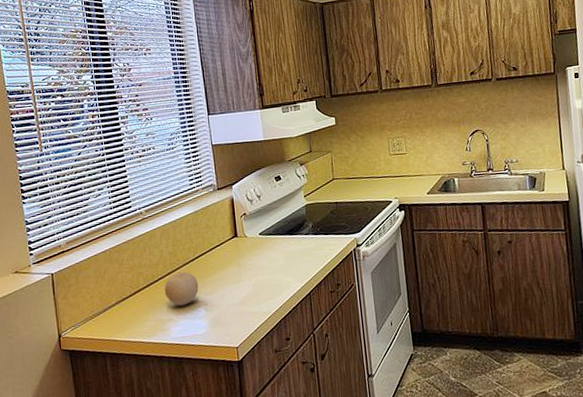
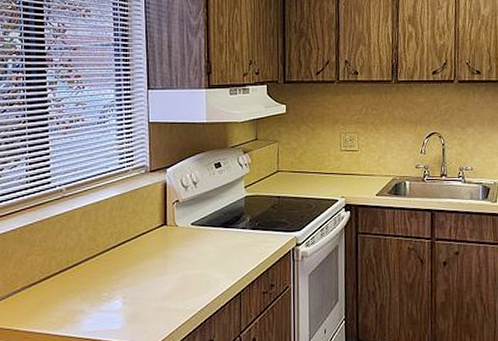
fruit: present [164,272,199,306] -> none [78,259,118,297]

